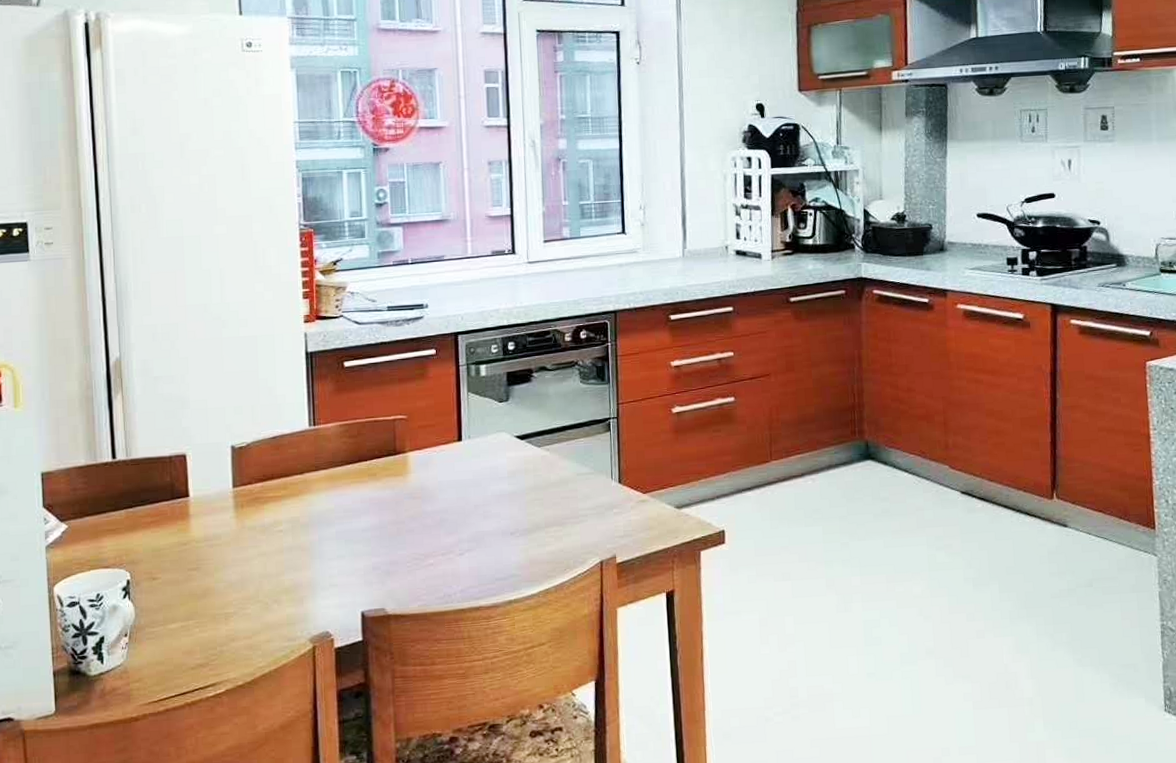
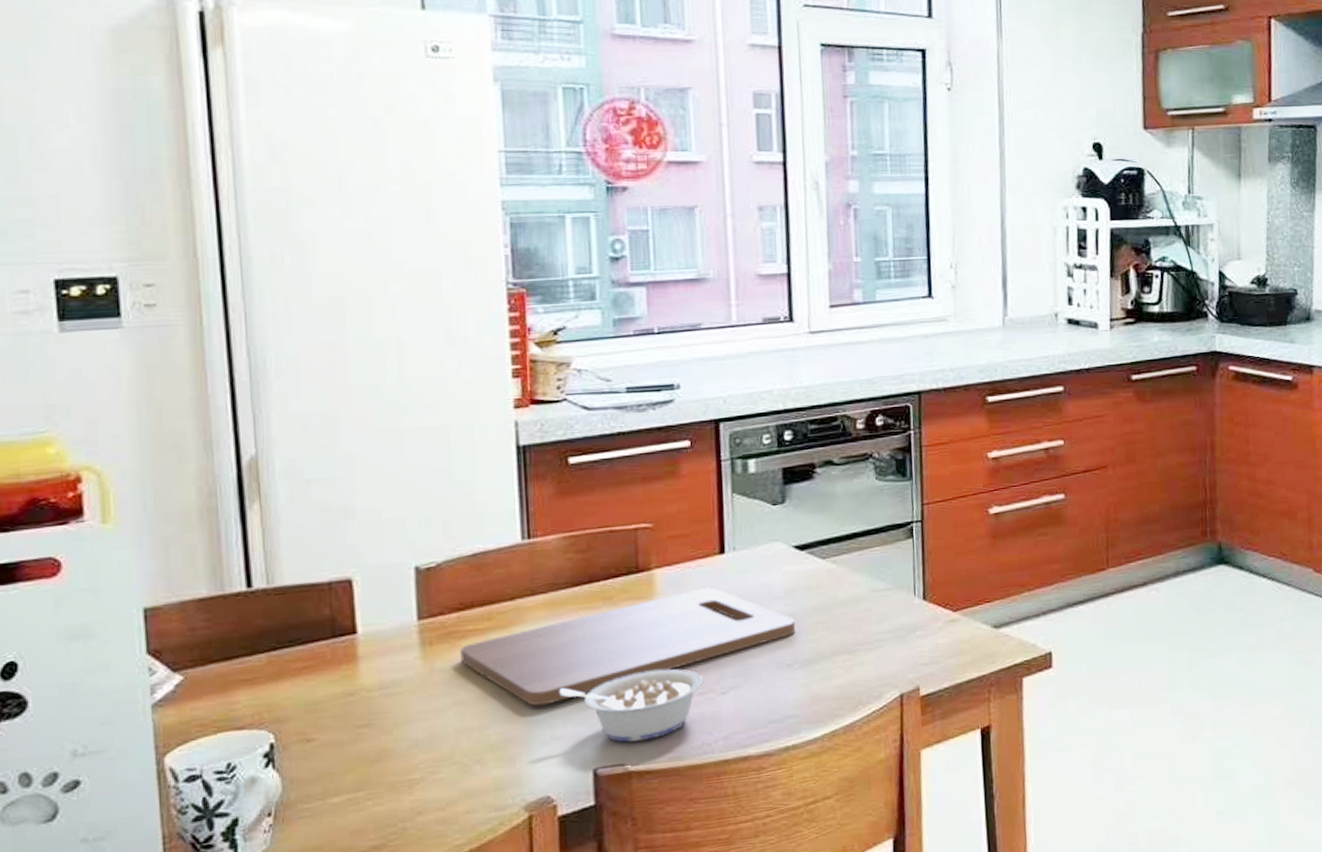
cutting board: none [263,468,517,559] -> present [460,587,796,706]
legume: none [336,533,445,591] -> present [559,669,704,743]

